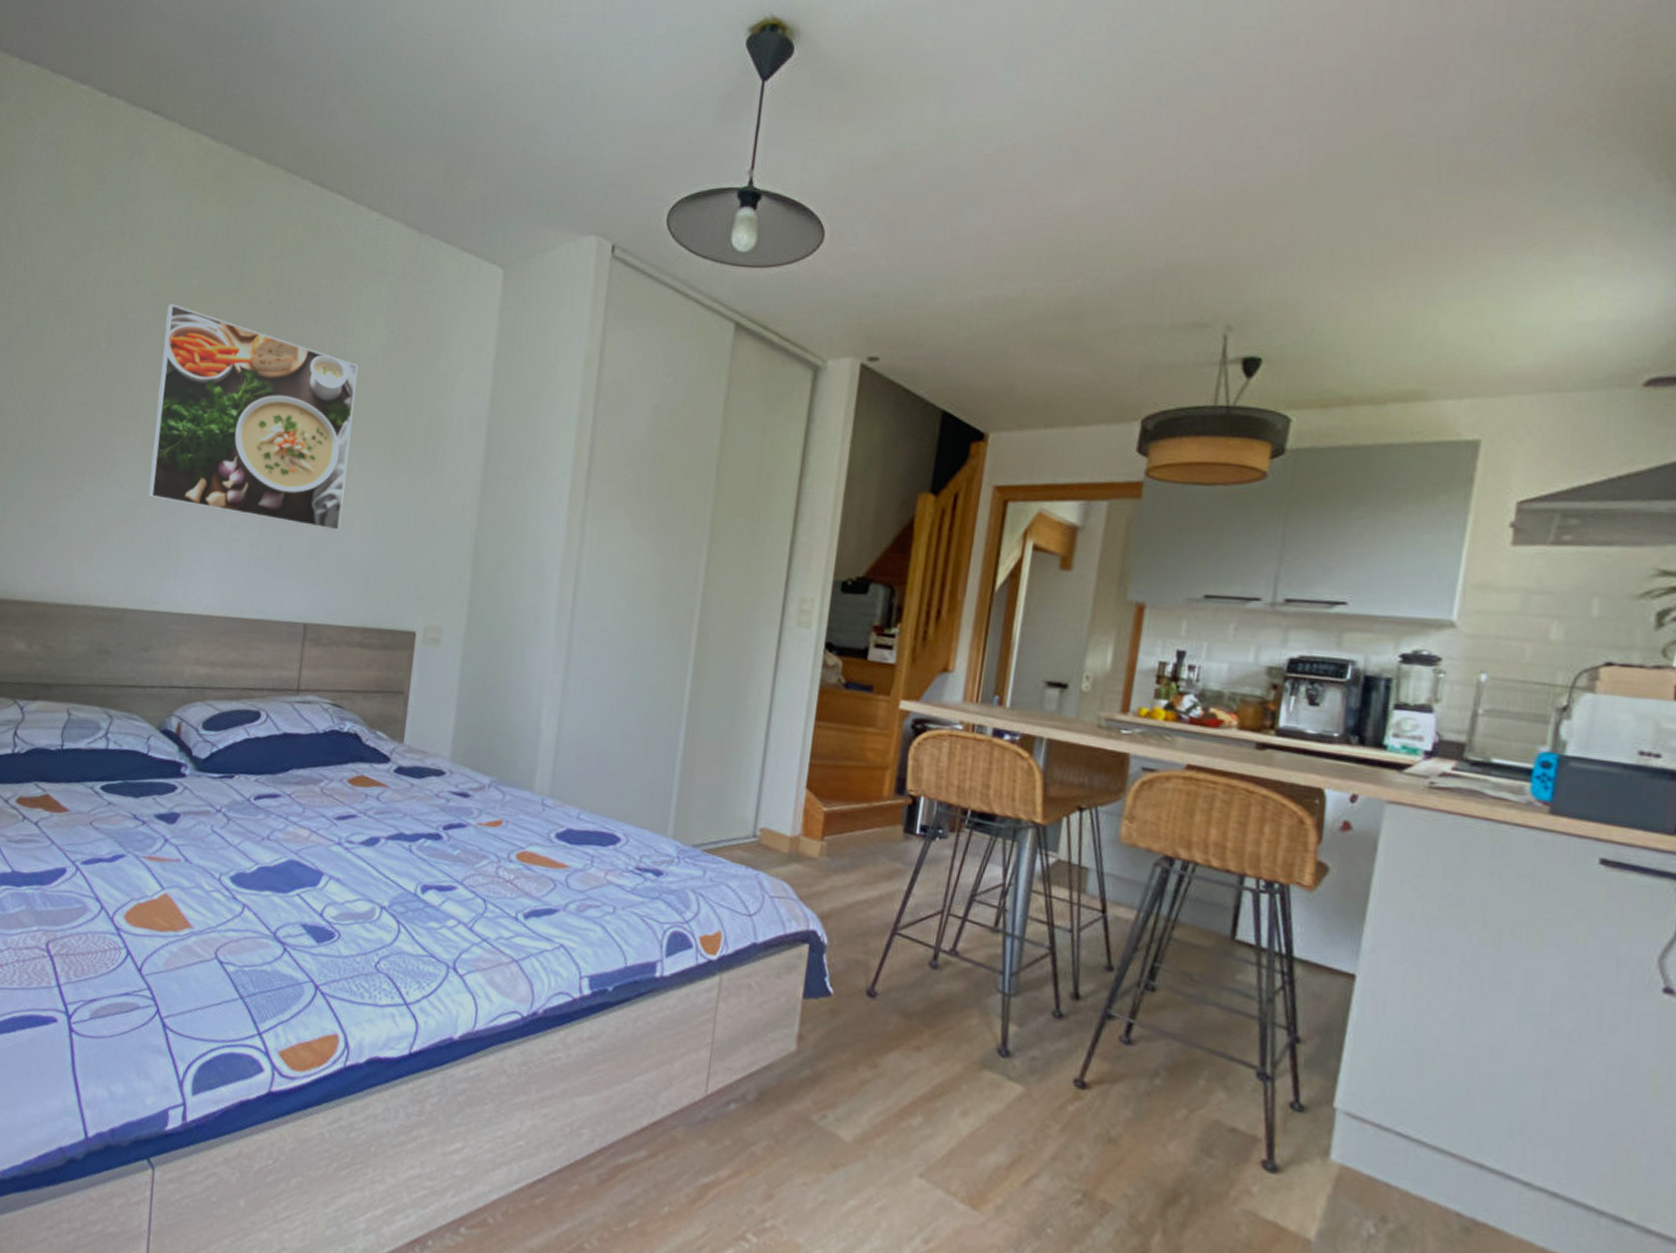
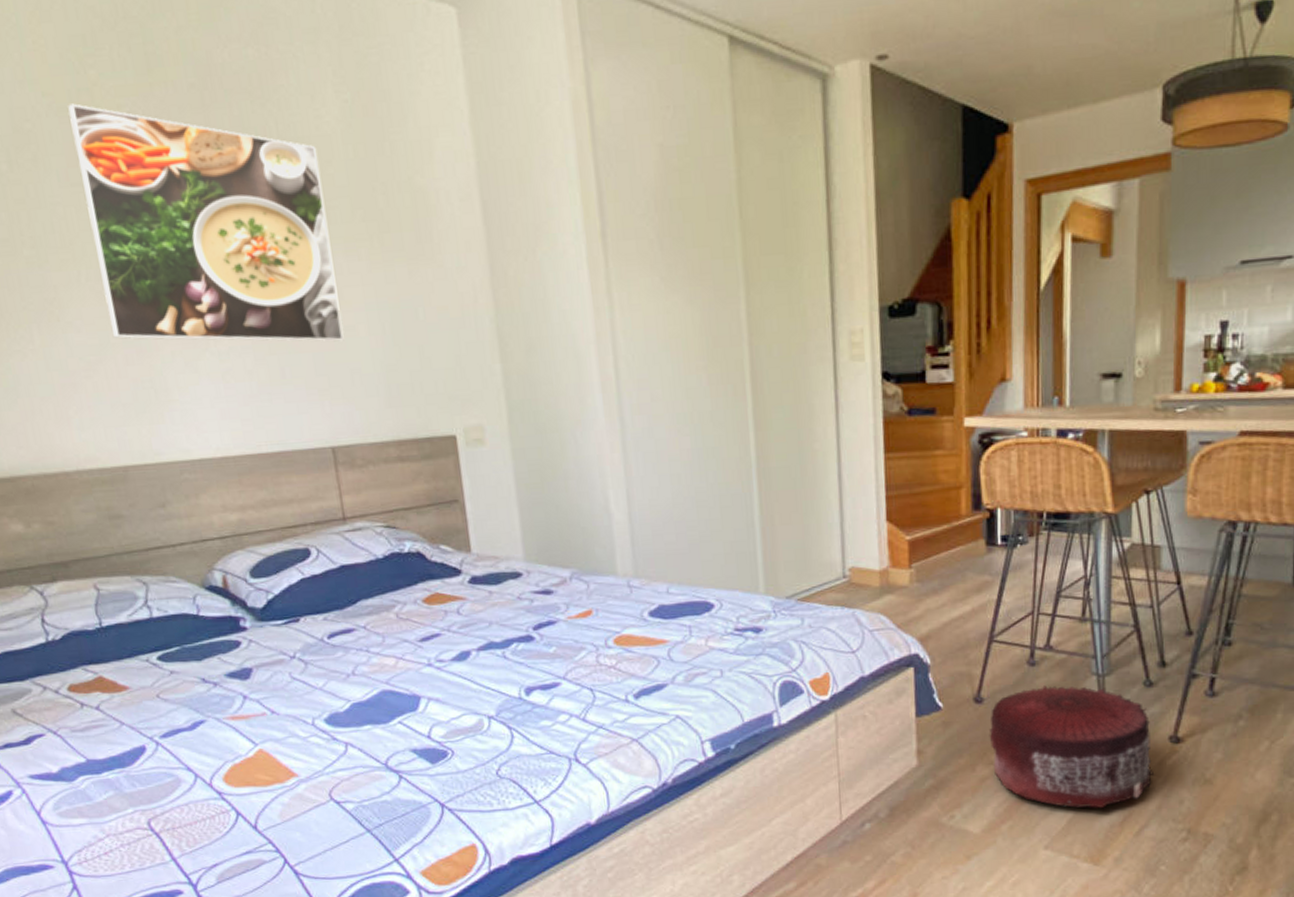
pouf: none [877,992,1055,1145] -> present [988,685,1155,809]

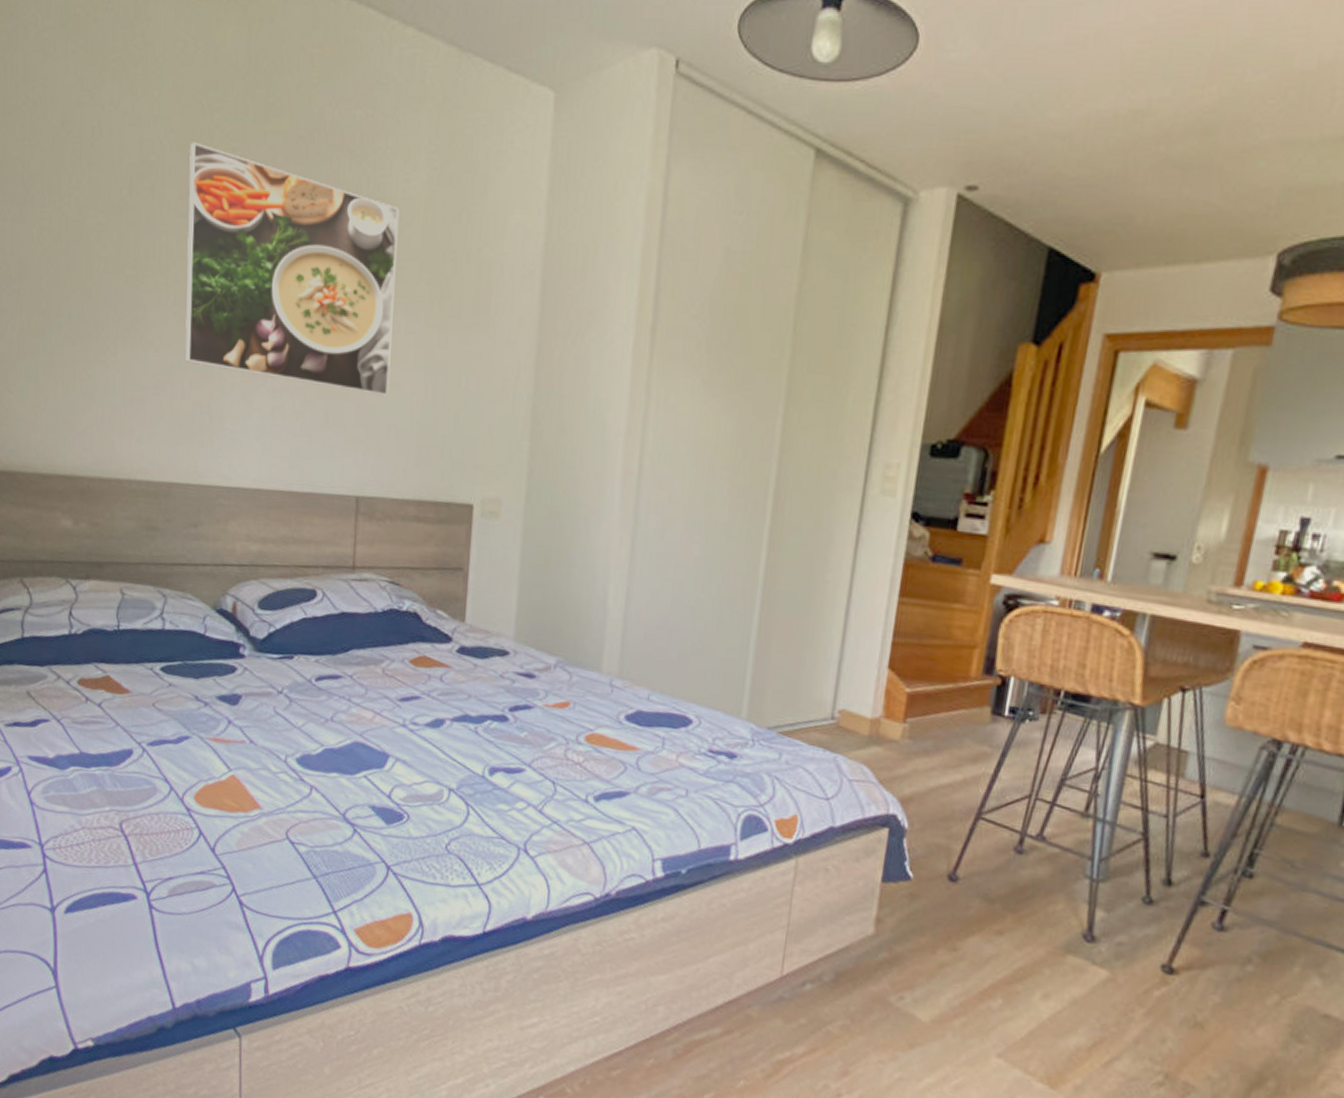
pouf: present [988,685,1155,809] -> none [956,877,1142,1028]

